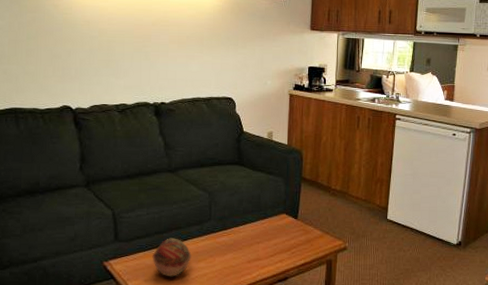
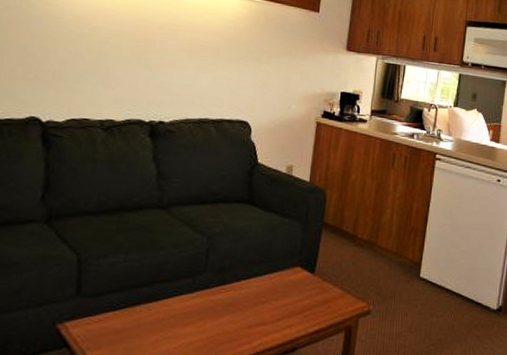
decorative ball: present [150,238,192,277] -> none [121,293,177,346]

